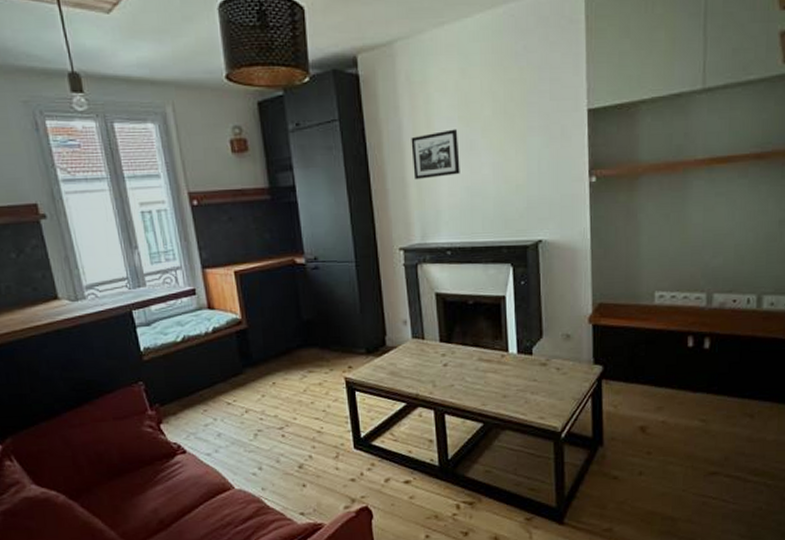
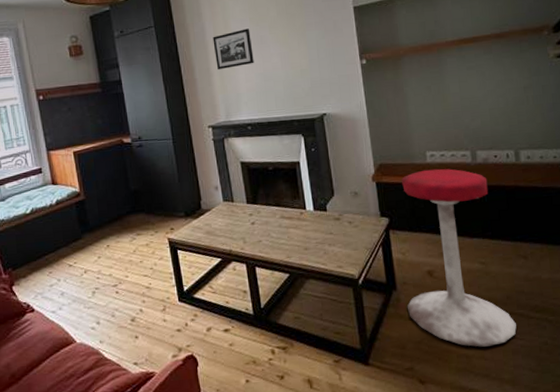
stool: none [612,312,731,510] -> present [402,168,517,347]

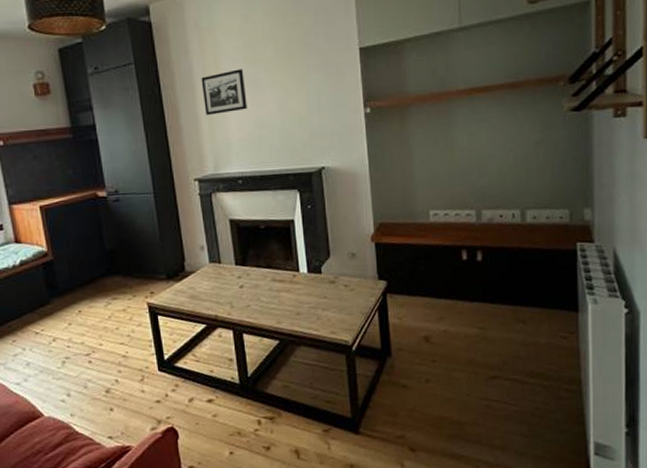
stool: present [402,168,517,347] -> none [401,228,511,414]

